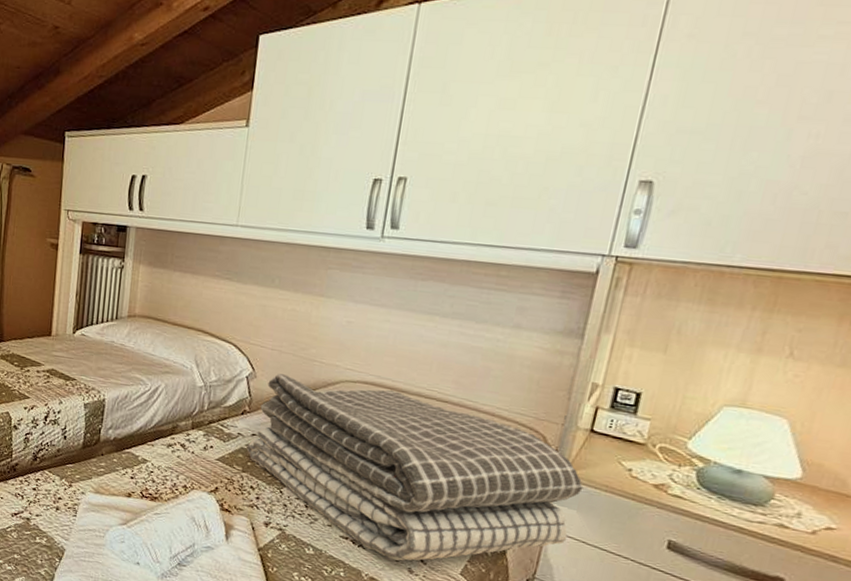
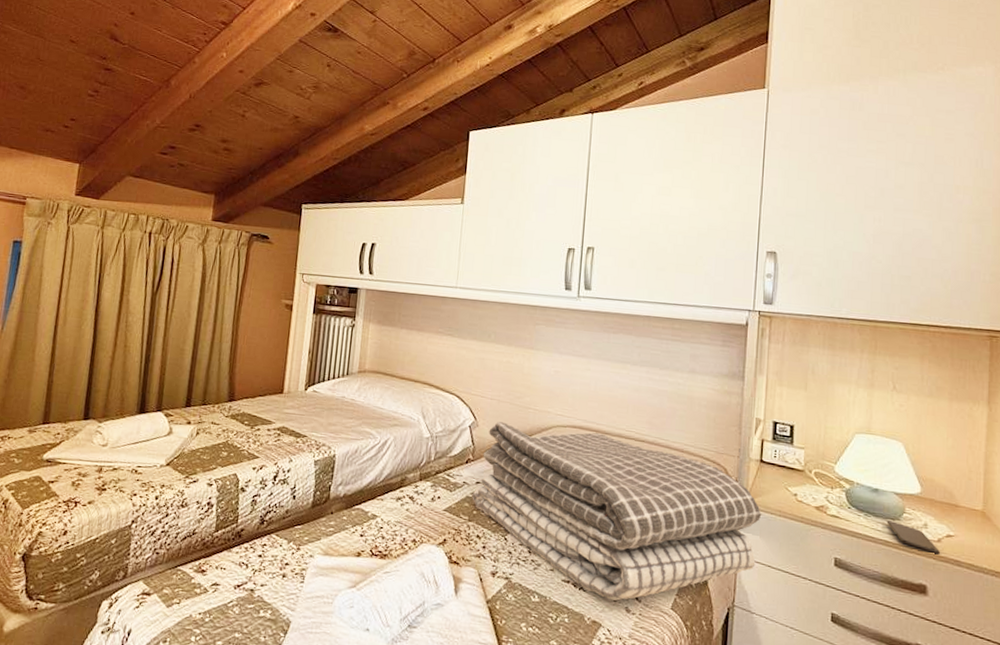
smartphone: none [745,506,813,548] -> present [887,520,941,555]

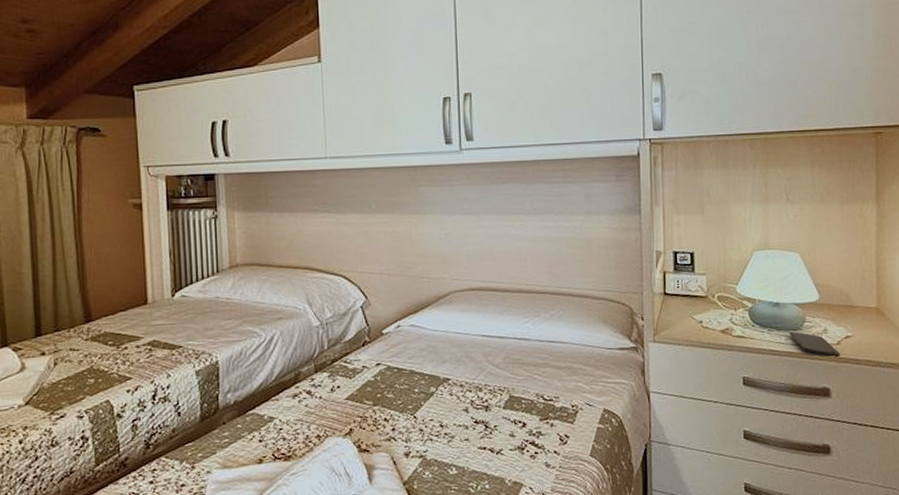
towel: present [472,421,762,601] -> none [373,292,670,458]

